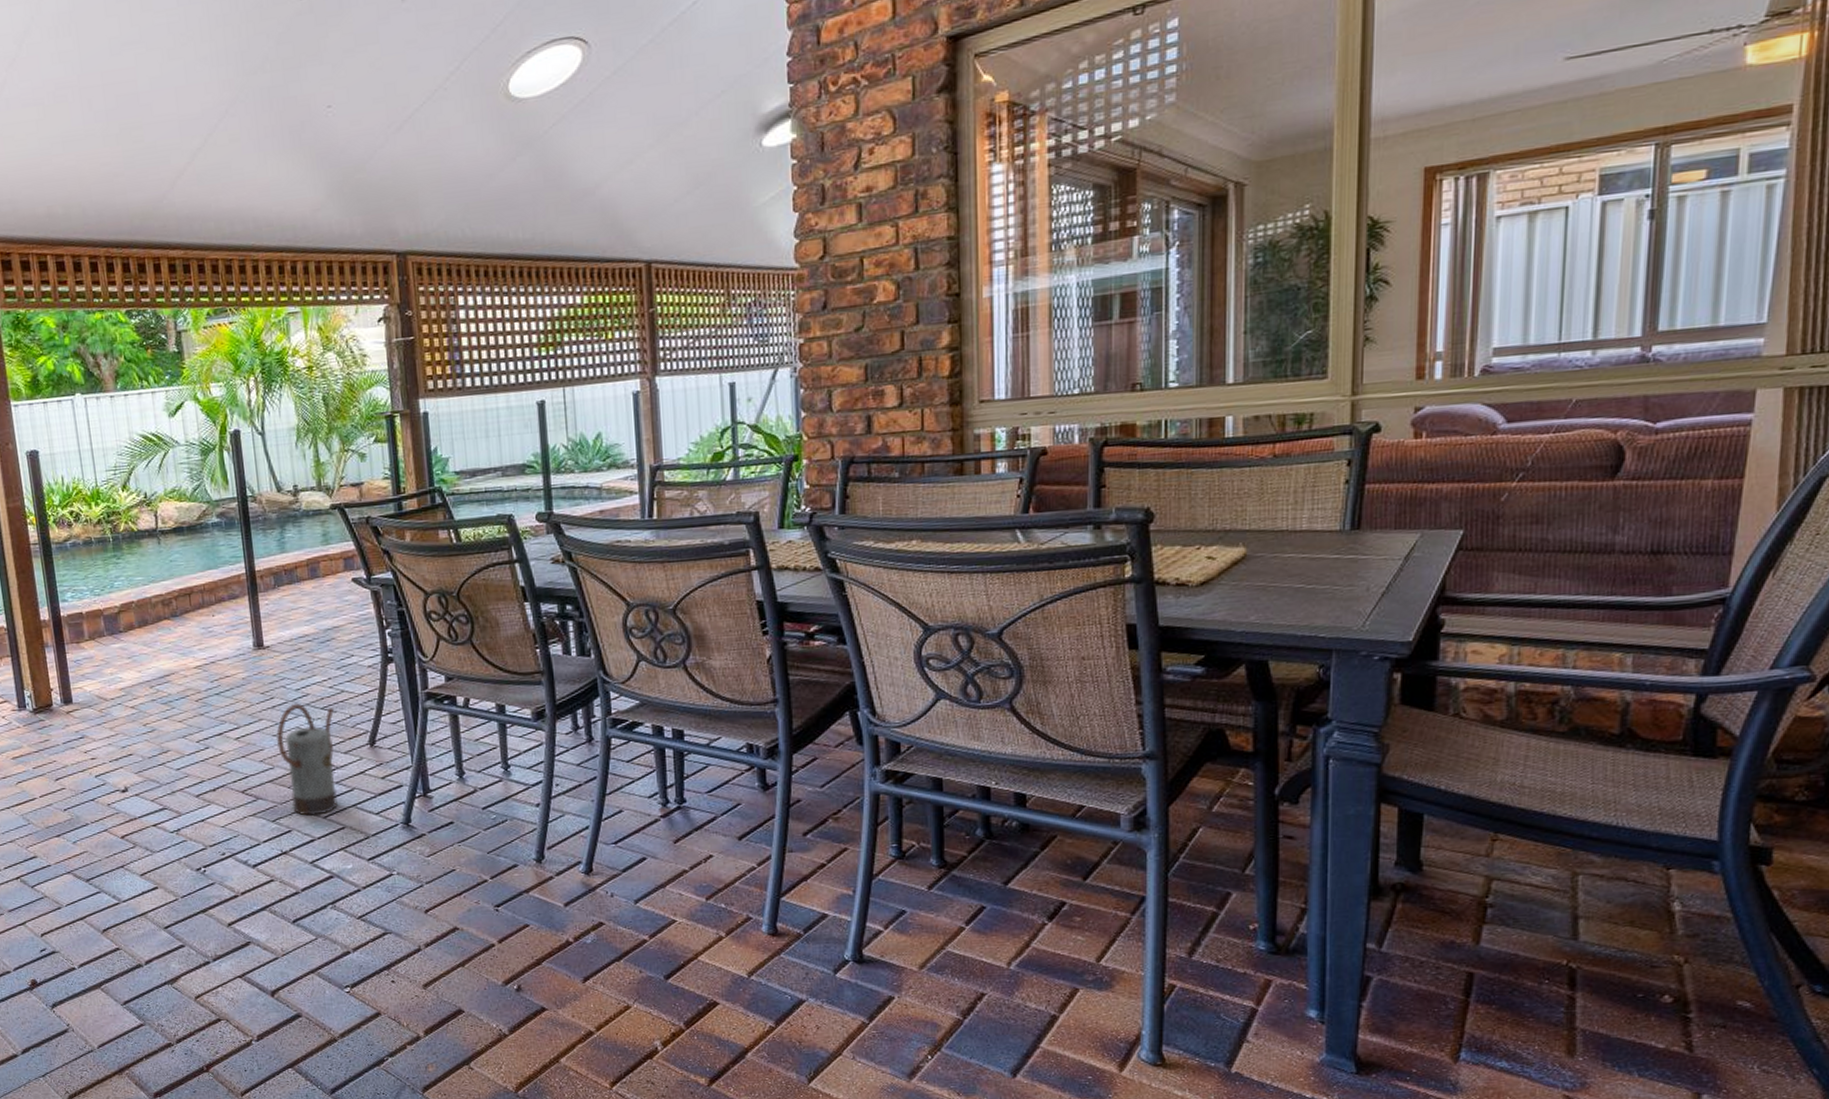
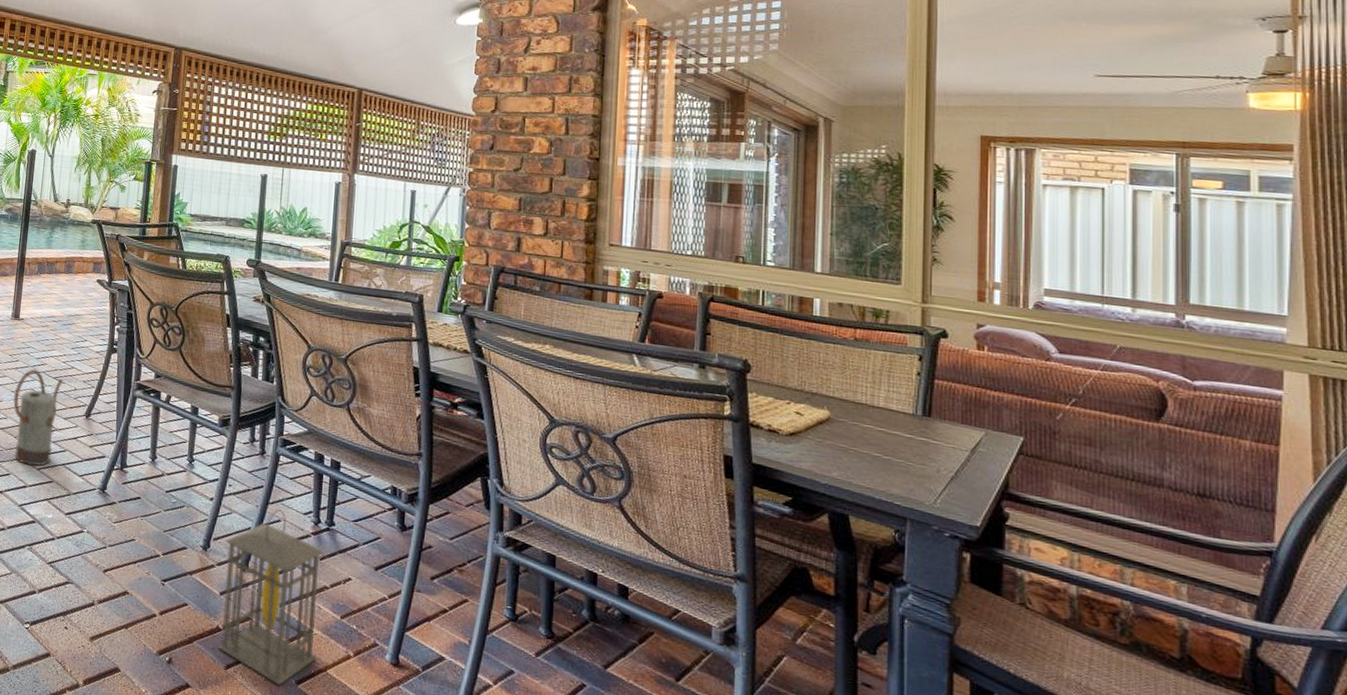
lantern: none [562,797,684,986] -> present [218,508,323,686]

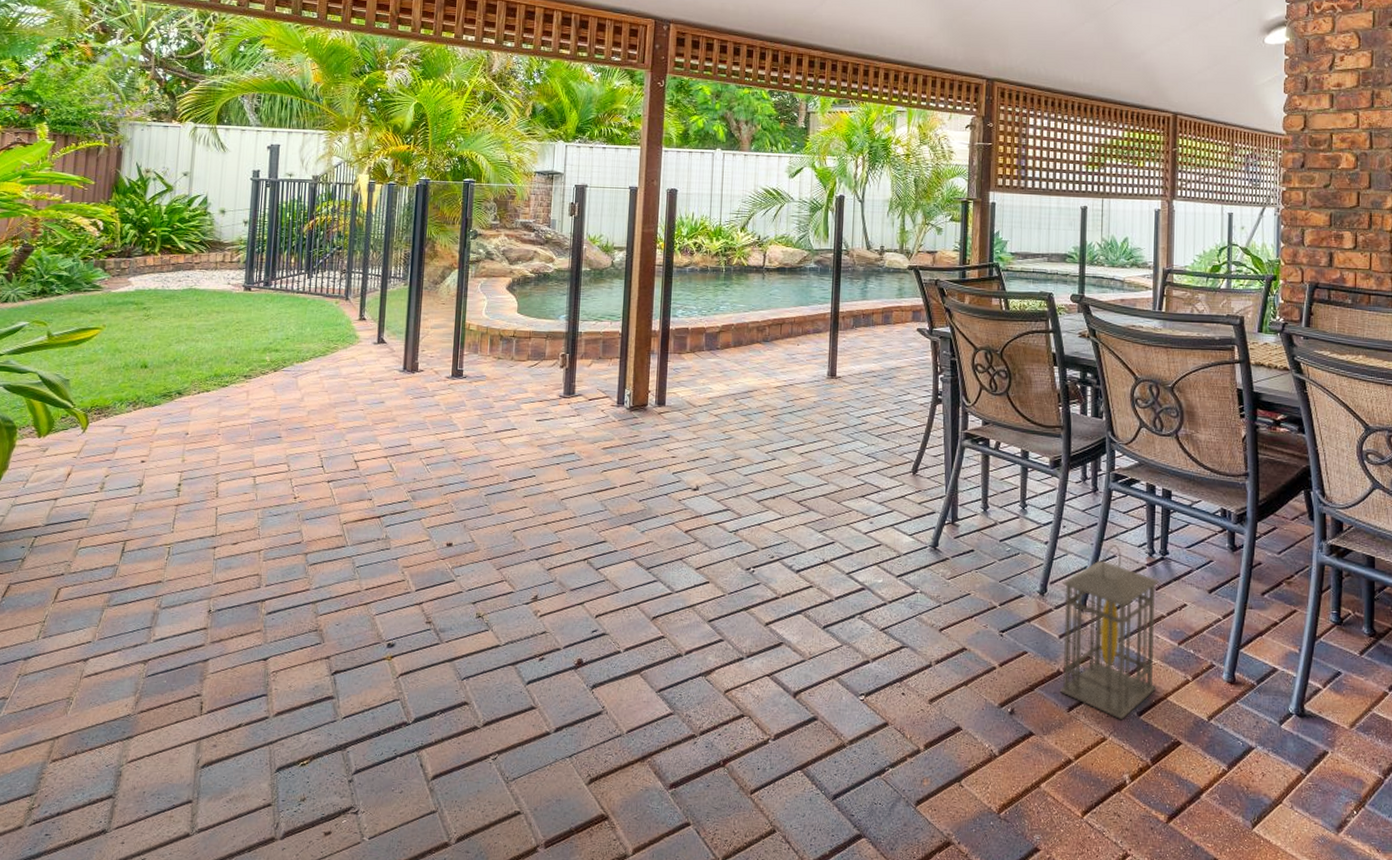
watering can: present [13,368,64,466] -> none [834,428,887,532]

